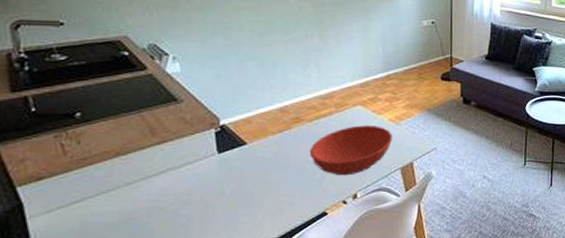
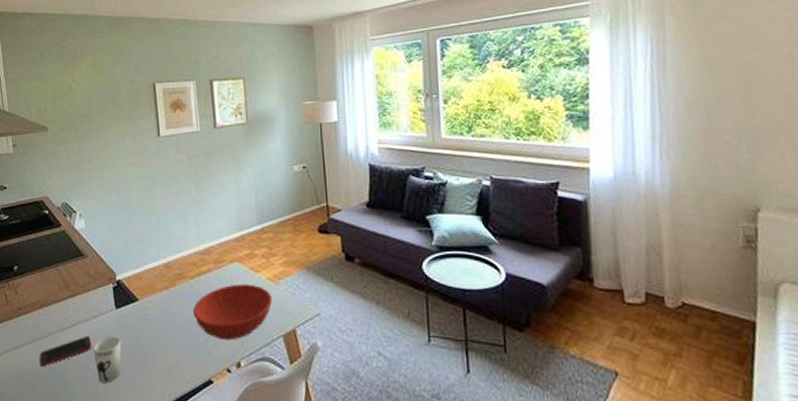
cell phone: none [113,181,186,218] -> present [39,335,92,367]
cup: none [187,180,224,227] -> present [93,336,121,383]

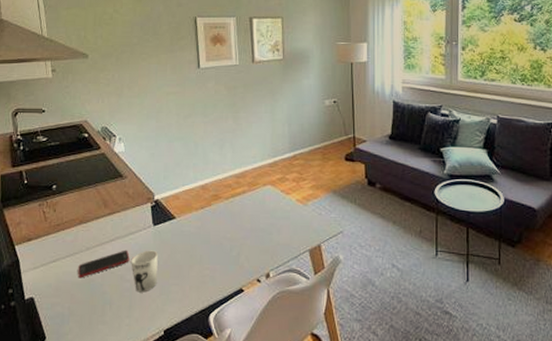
bowl: present [192,284,272,341] -> none [227,204,300,254]

